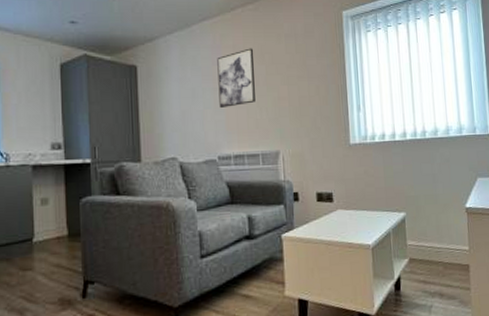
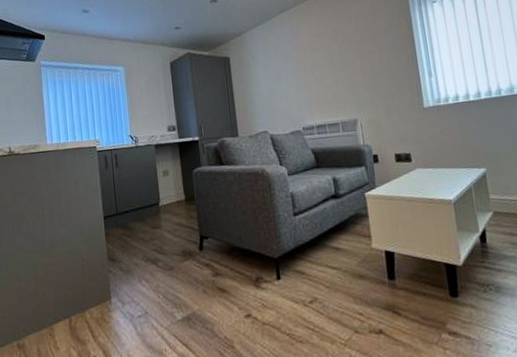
wall art: present [217,48,255,108] -> none [295,31,332,85]

